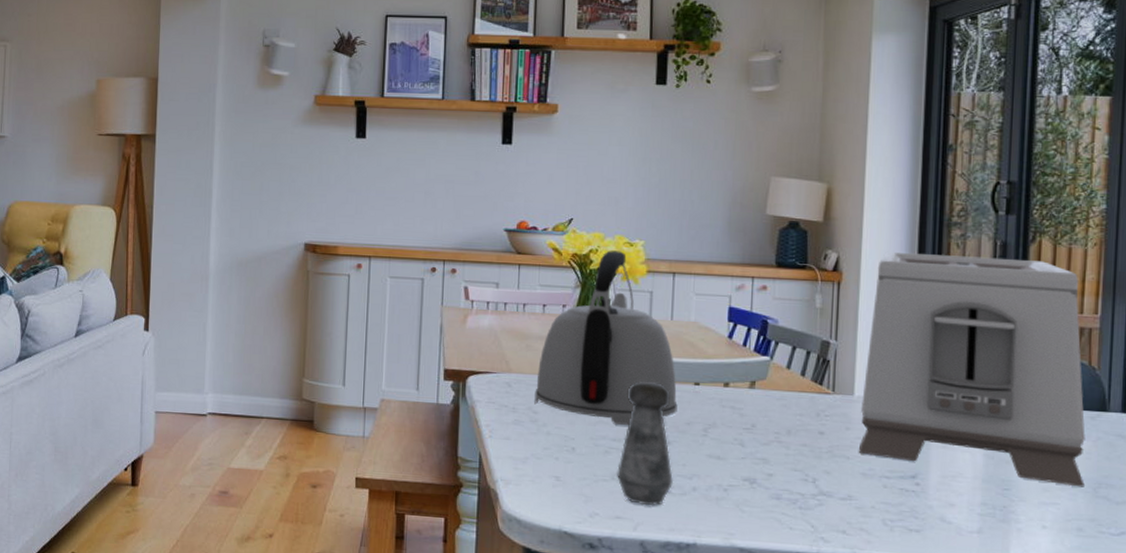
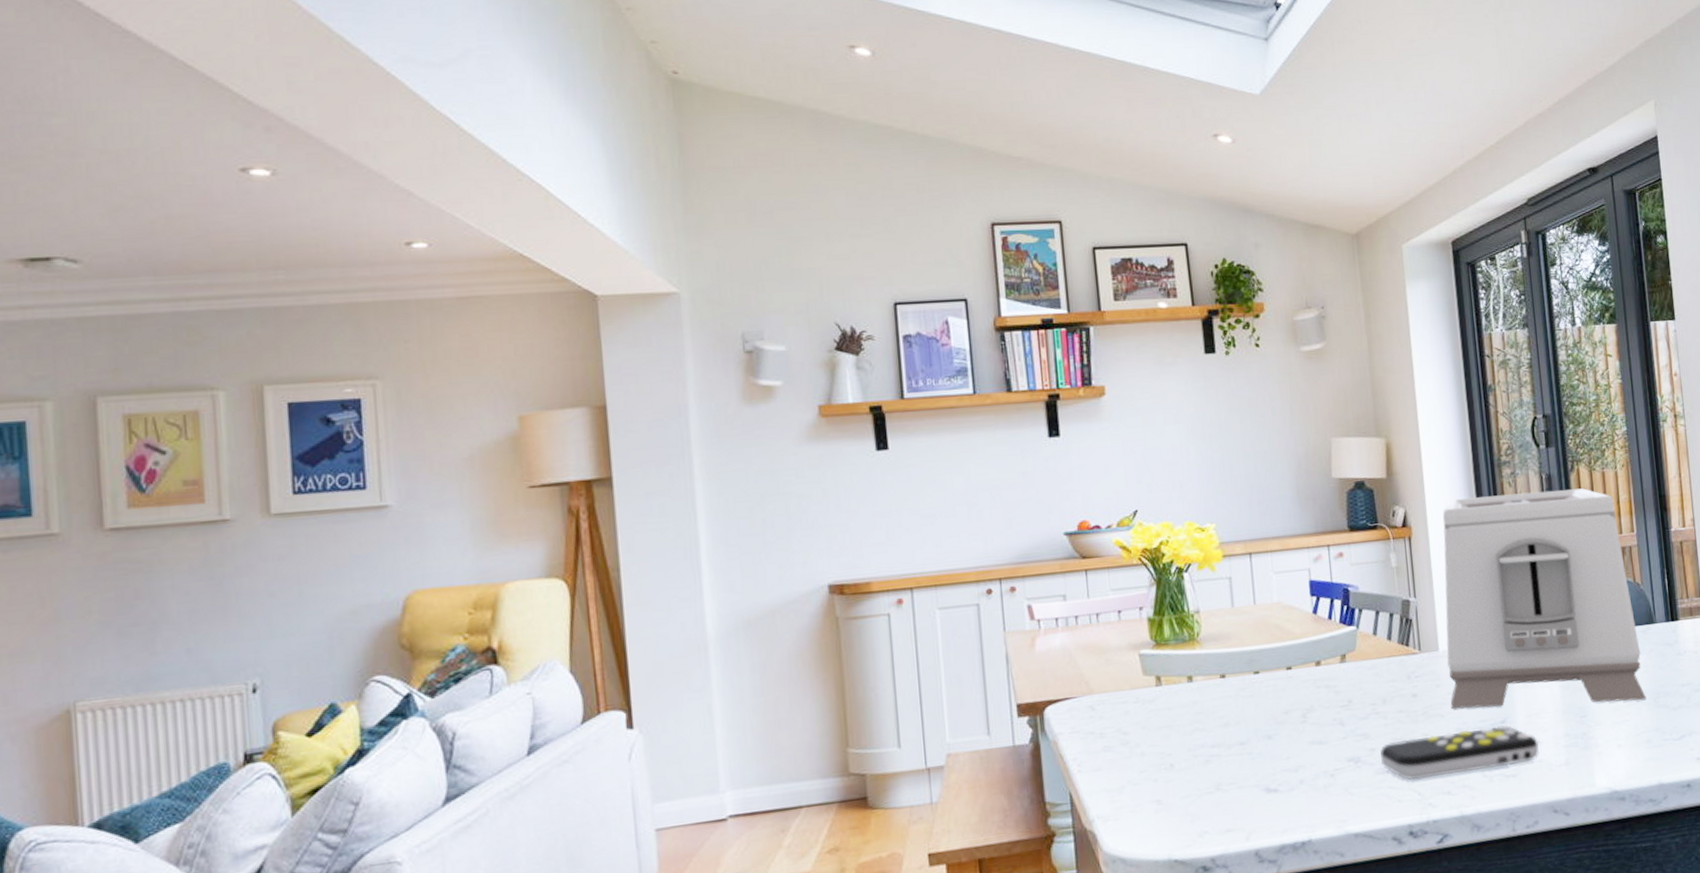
kettle: present [534,250,678,425] -> none [1122,538,1273,729]
salt shaker: present [616,381,674,506] -> none [1220,675,1280,812]
remote control: none [777,472,951,521] -> present [1380,725,1539,781]

